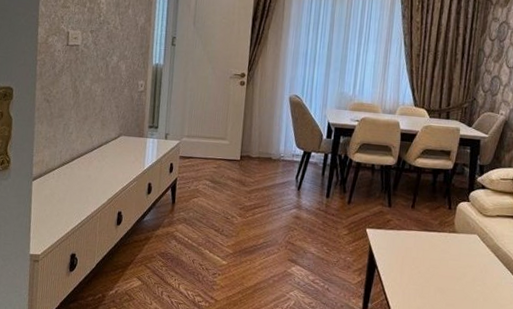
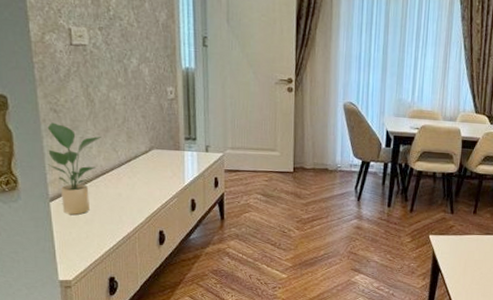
potted plant: none [35,111,81,194] -> present [47,122,101,215]

